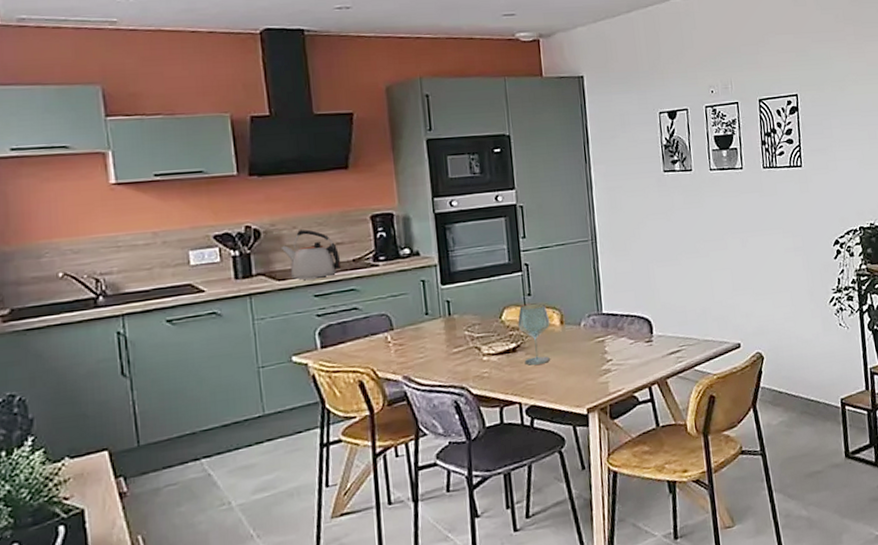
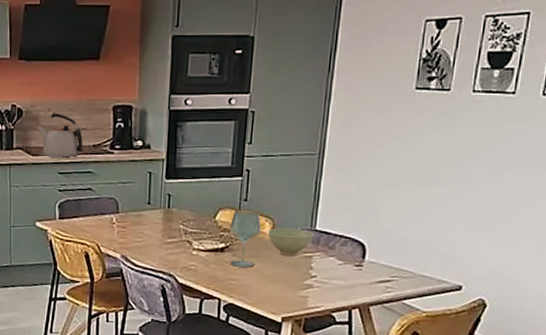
bowl: none [557,315,603,345] -> present [267,228,315,256]

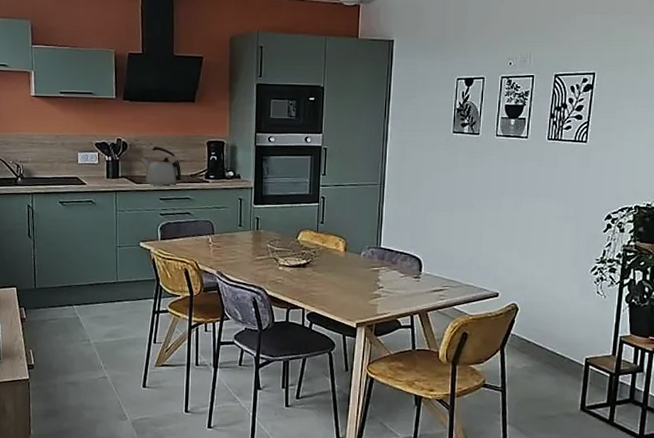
wine glass: present [230,209,262,268] -> none [310,230,336,280]
bowl: present [267,228,315,256] -> none [341,246,380,270]

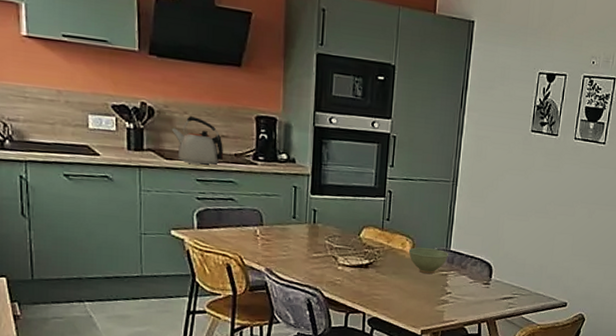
bowl: none [341,246,380,270] -> present [408,247,449,274]

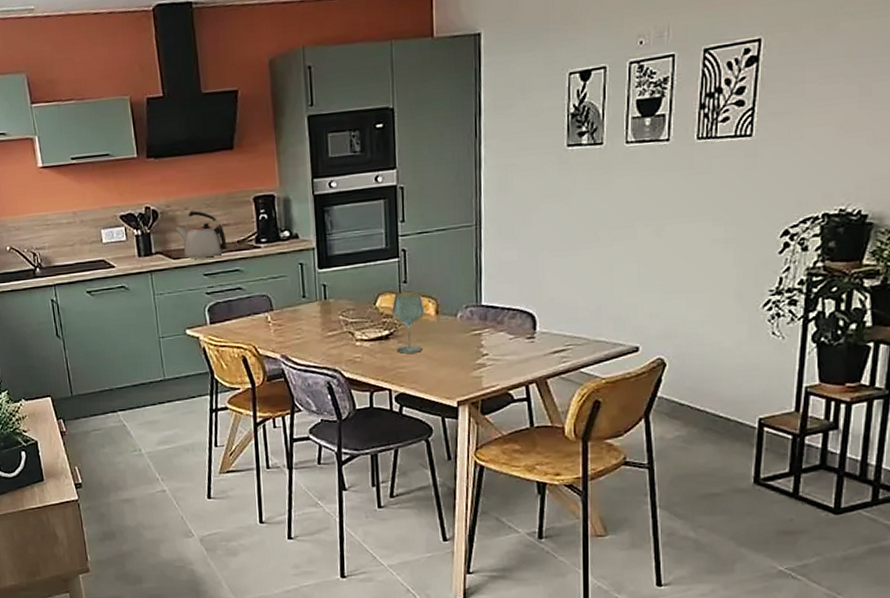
wine glass: none [373,228,403,283] -> present [392,291,425,354]
bowl: present [408,247,449,274] -> none [432,306,481,336]

